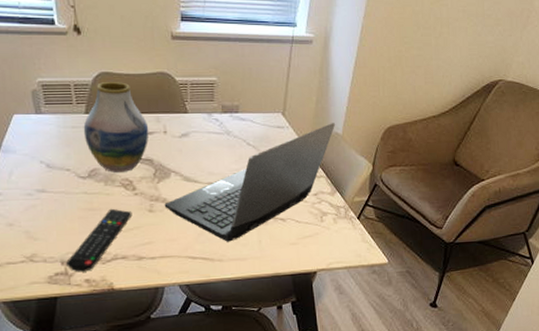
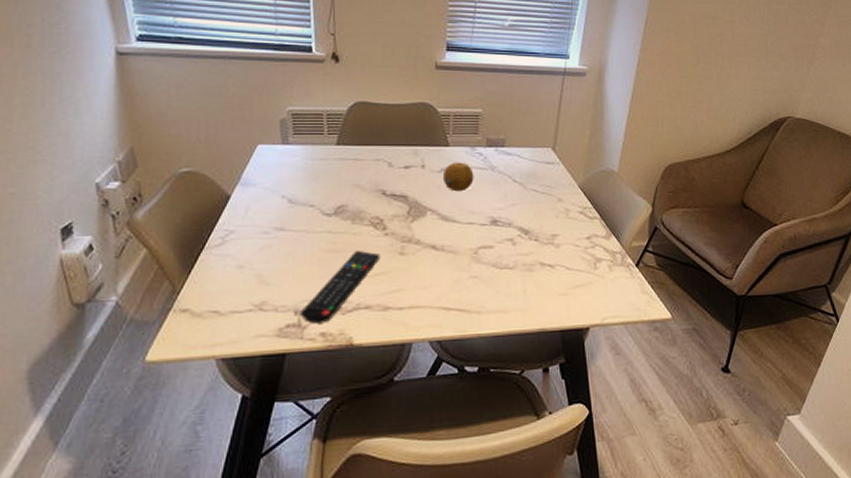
vase: present [83,82,149,172] -> none [333,112,405,210]
laptop computer: present [164,123,336,242] -> none [417,159,611,291]
fruit: none [183,128,212,155] -> present [442,162,474,192]

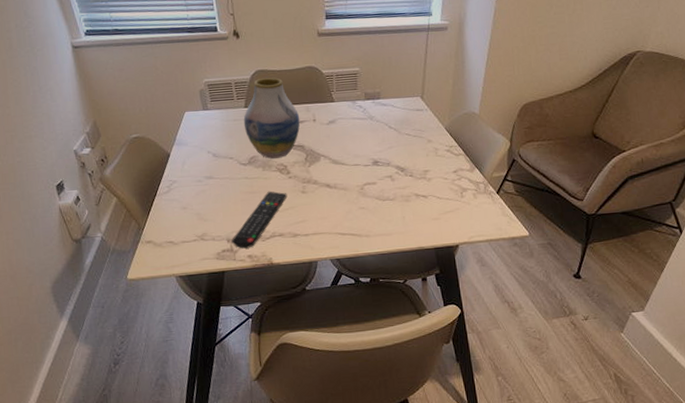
vase: none [333,112,405,210] -> present [243,78,301,159]
fruit: present [442,162,474,192] -> none [330,114,357,140]

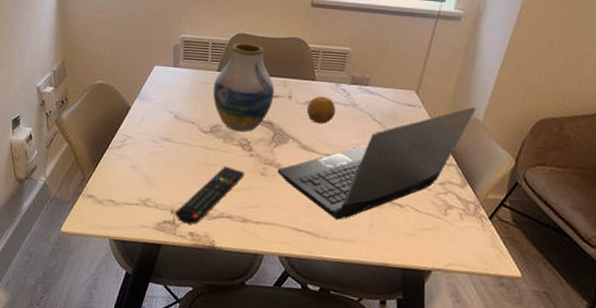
laptop computer: none [315,103,473,219] -> present [277,107,477,220]
fruit: none [330,114,357,140] -> present [306,96,336,124]

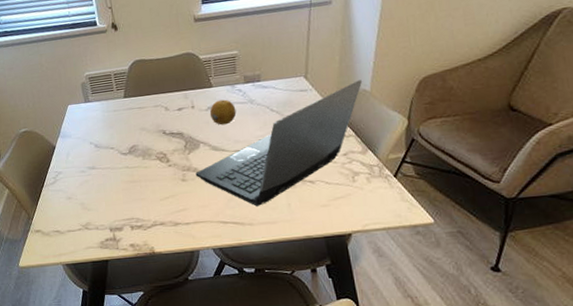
remote control: present [175,166,245,225] -> none [114,179,168,238]
vase: present [213,43,275,132] -> none [123,66,179,148]

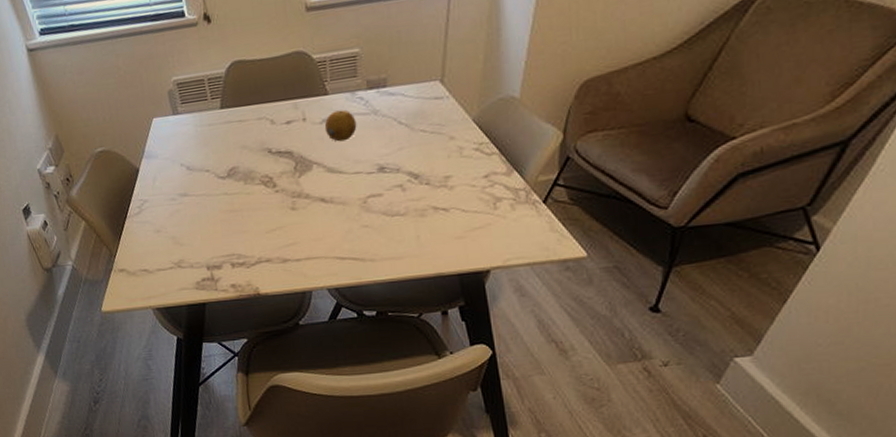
laptop computer: present [195,80,363,206] -> none [307,84,511,239]

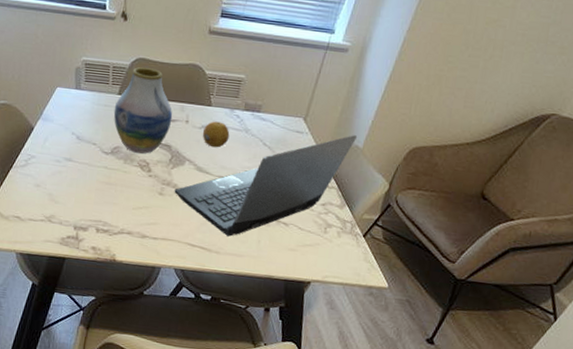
vase: none [219,69,288,170] -> present [113,67,173,154]
laptop computer: none [307,84,511,239] -> present [174,135,358,237]

